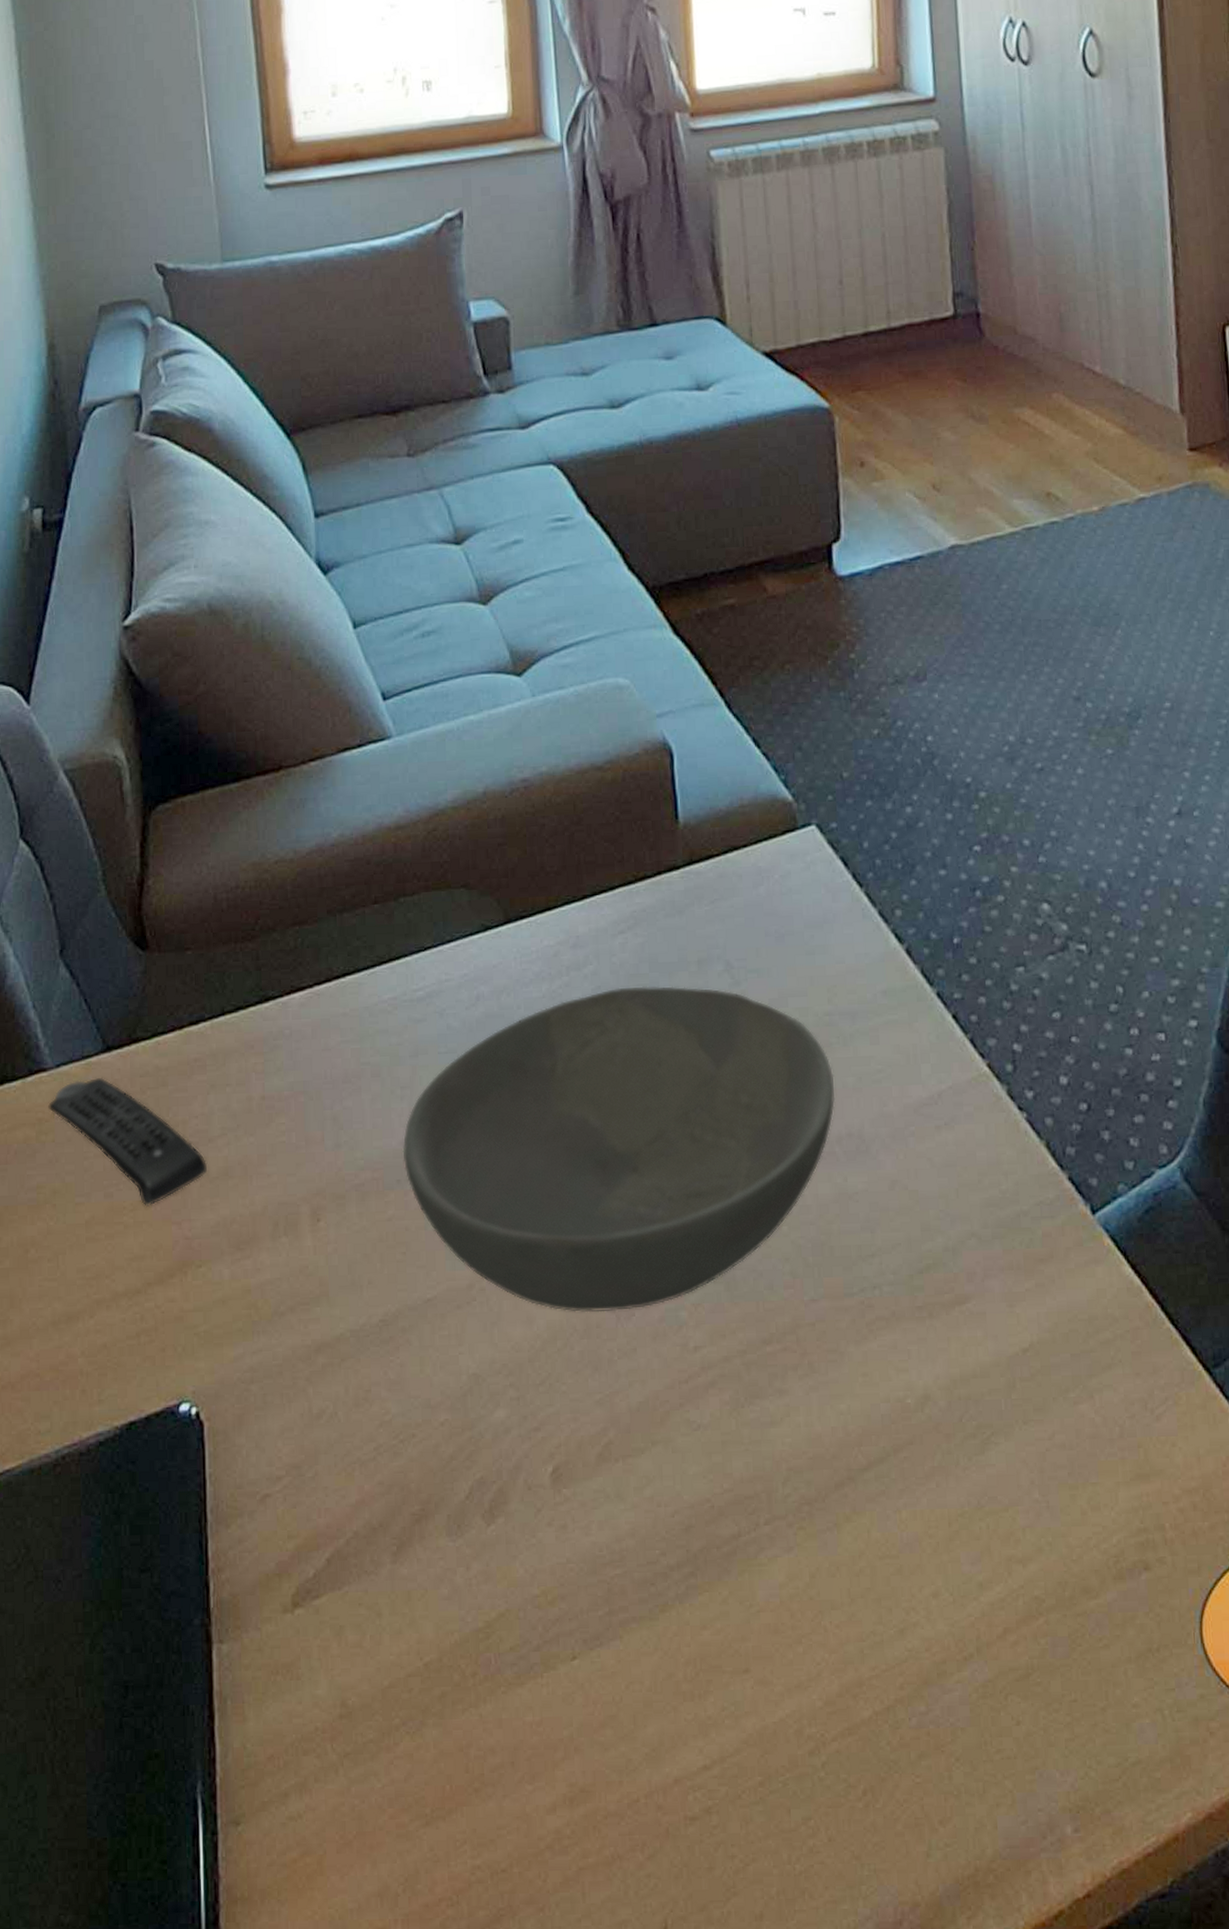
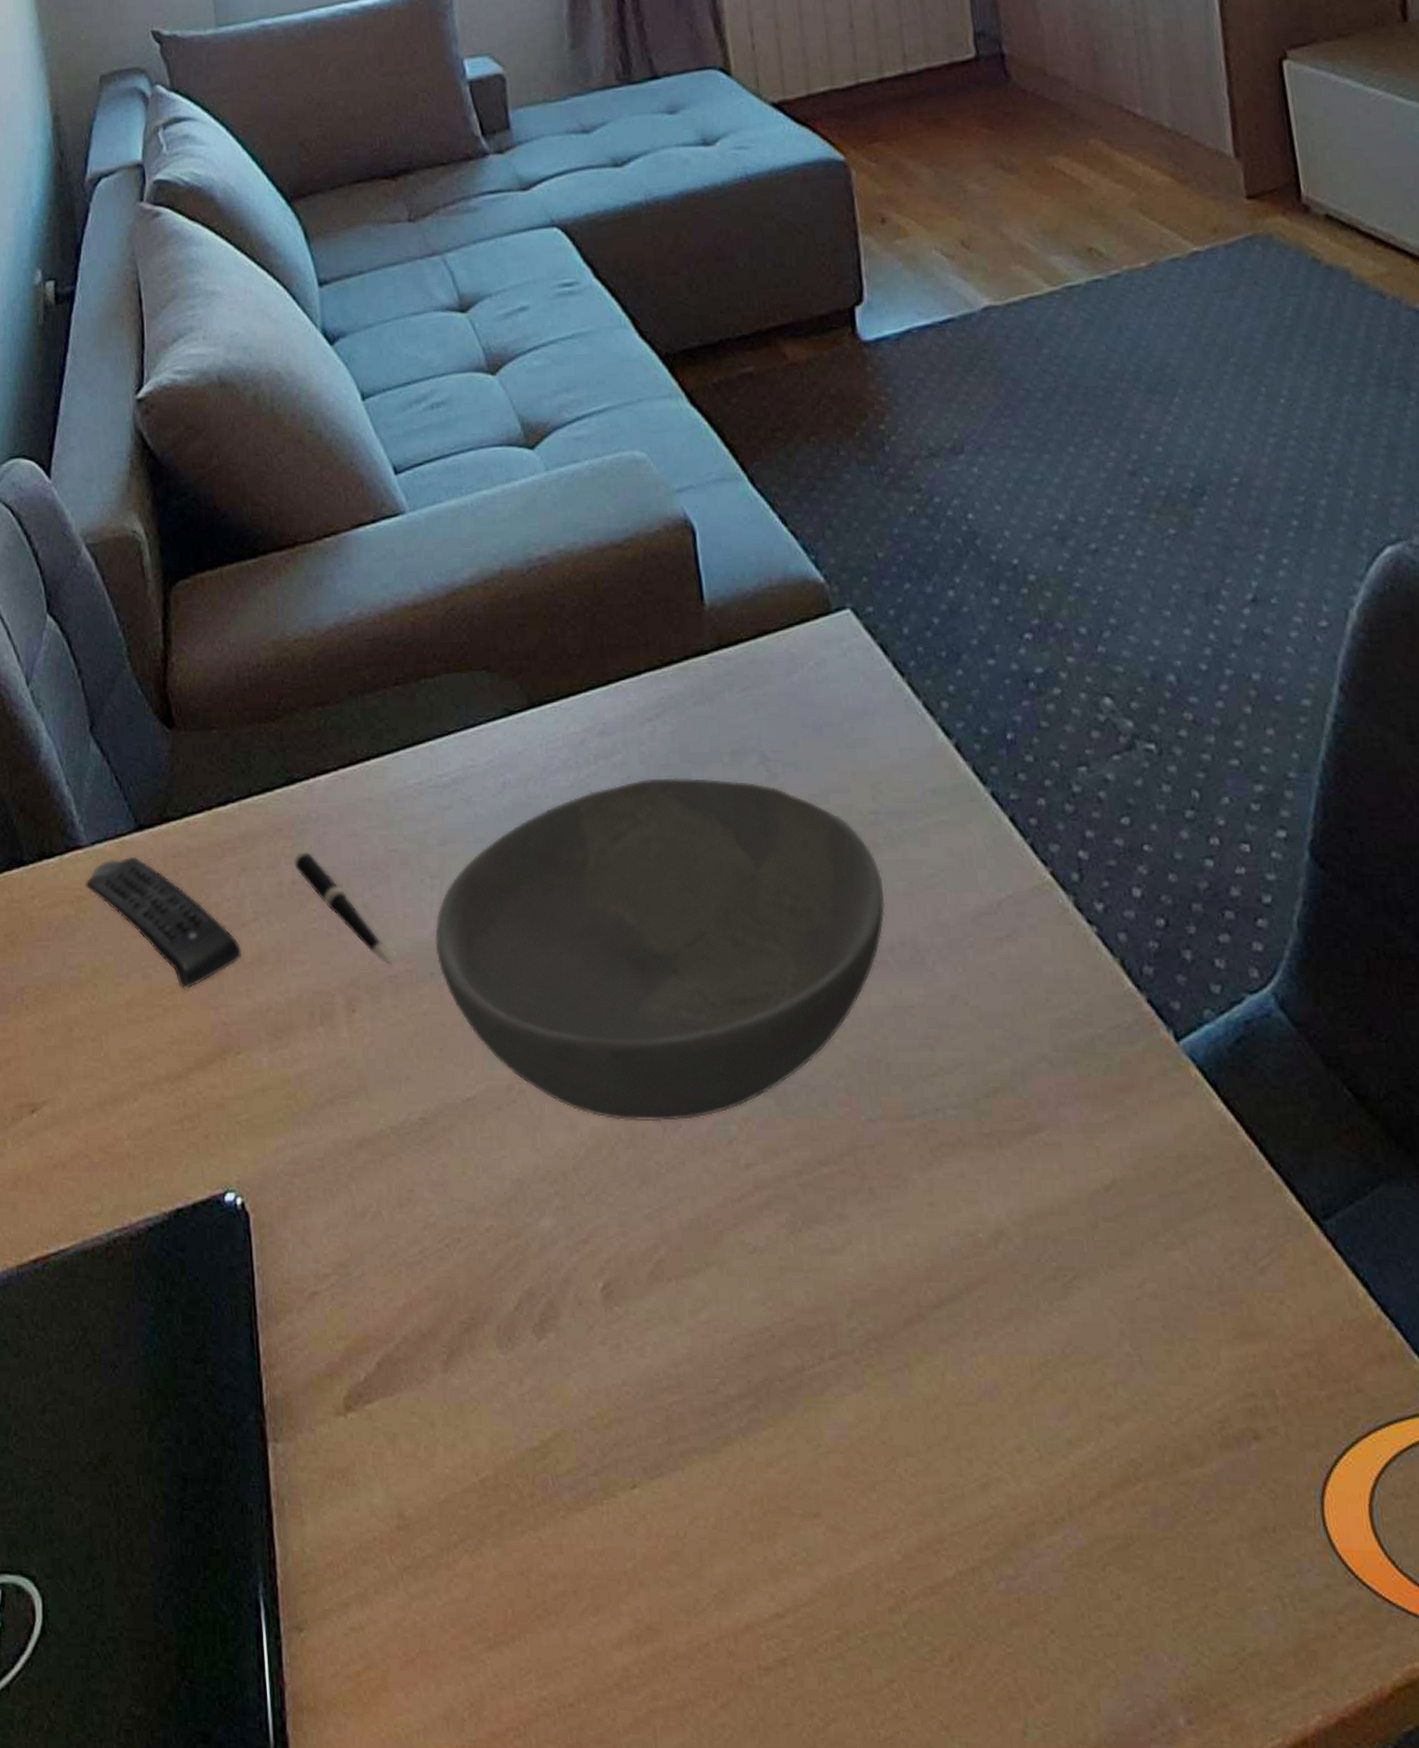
pen: none [264,1066,359,1175] -> present [293,851,392,966]

